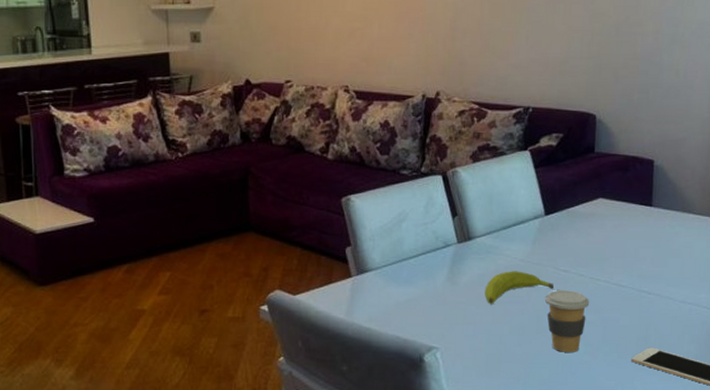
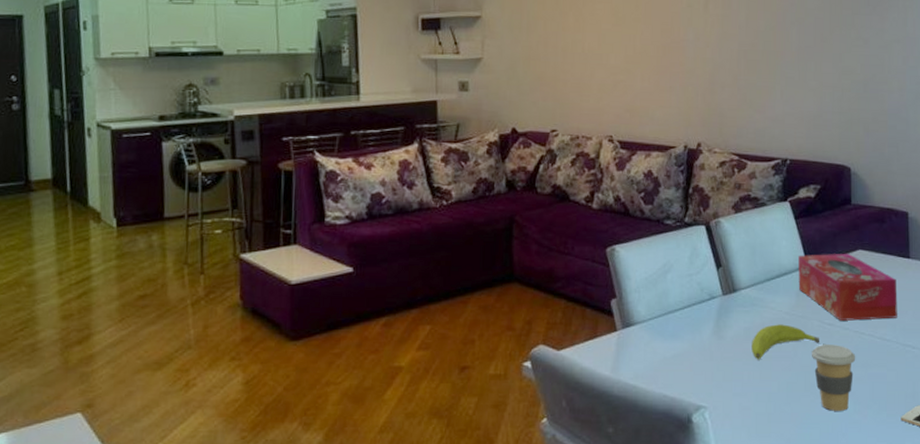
tissue box: none [535,201,637,267] -> present [798,253,897,321]

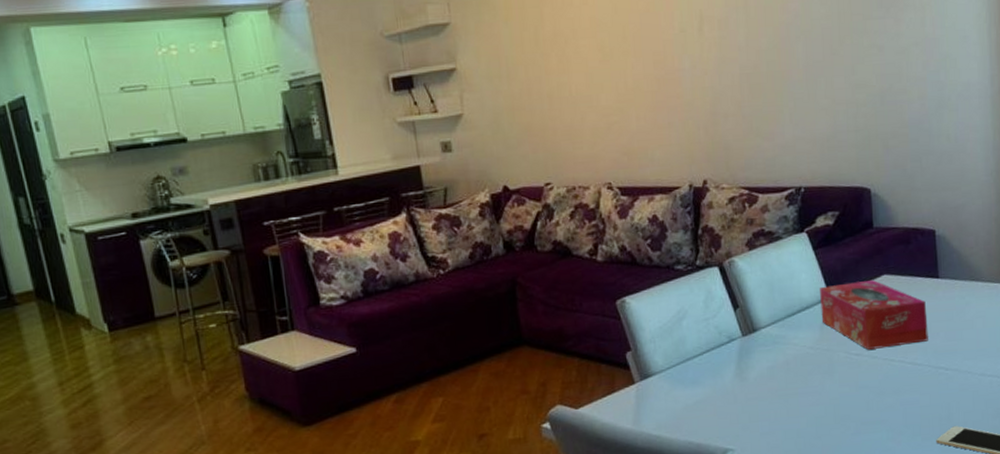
fruit: present [751,324,819,360] -> none [776,359,847,398]
coffee cup: present [812,345,856,411] -> none [840,374,887,441]

